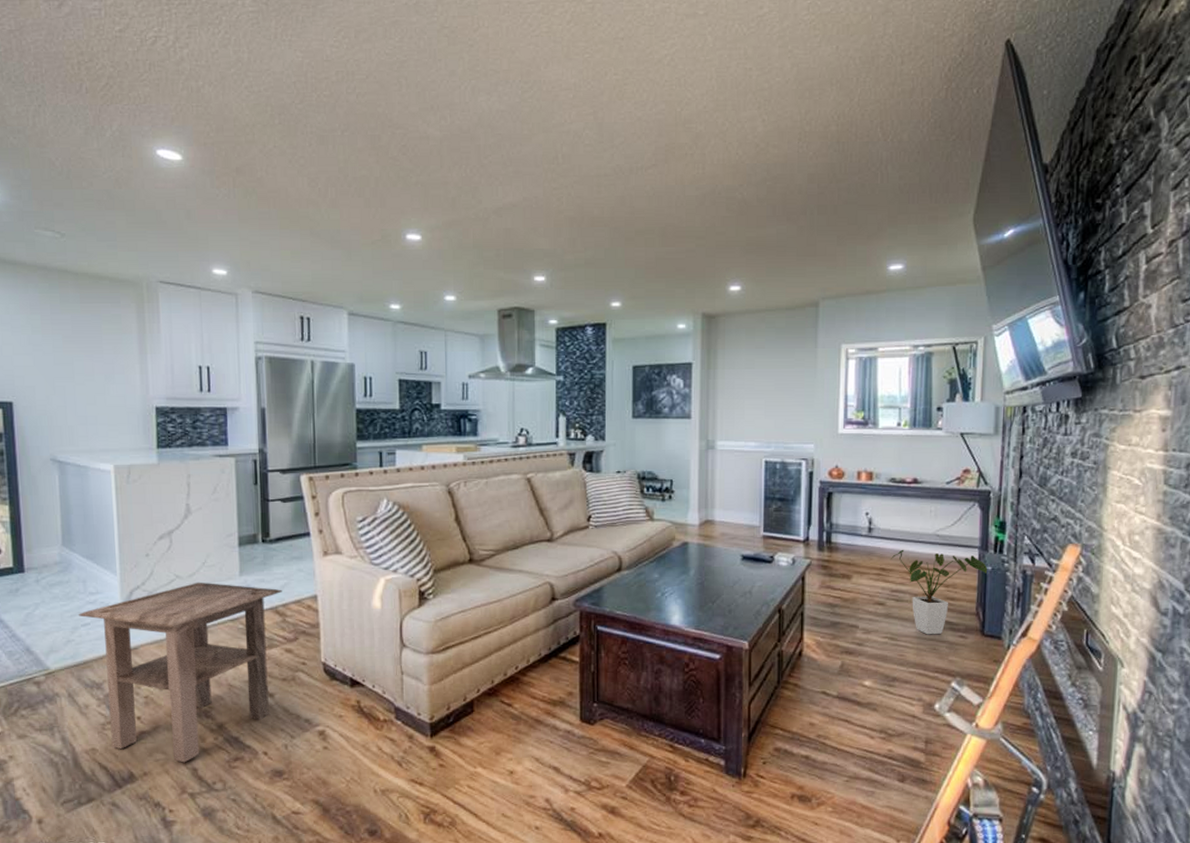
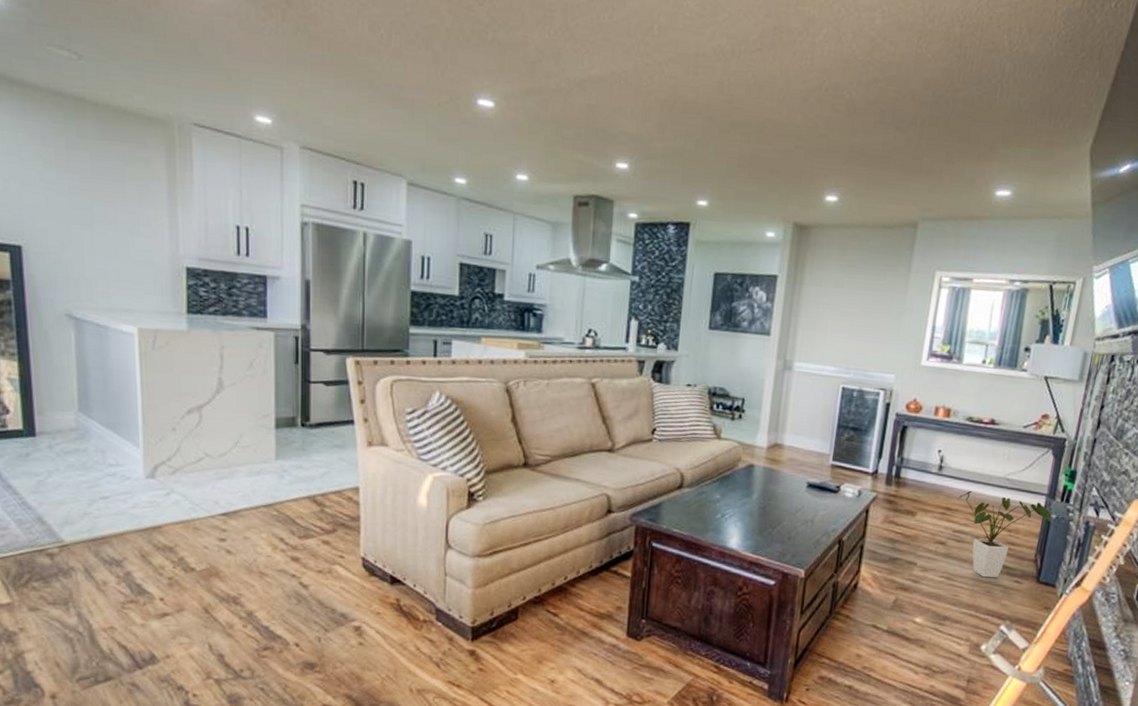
side table: present [78,582,282,763] -> none [96,462,321,648]

